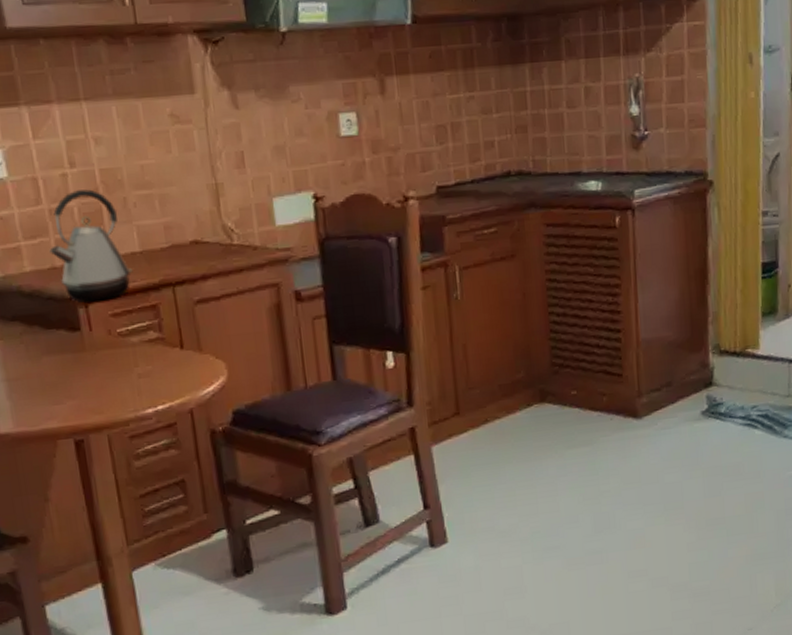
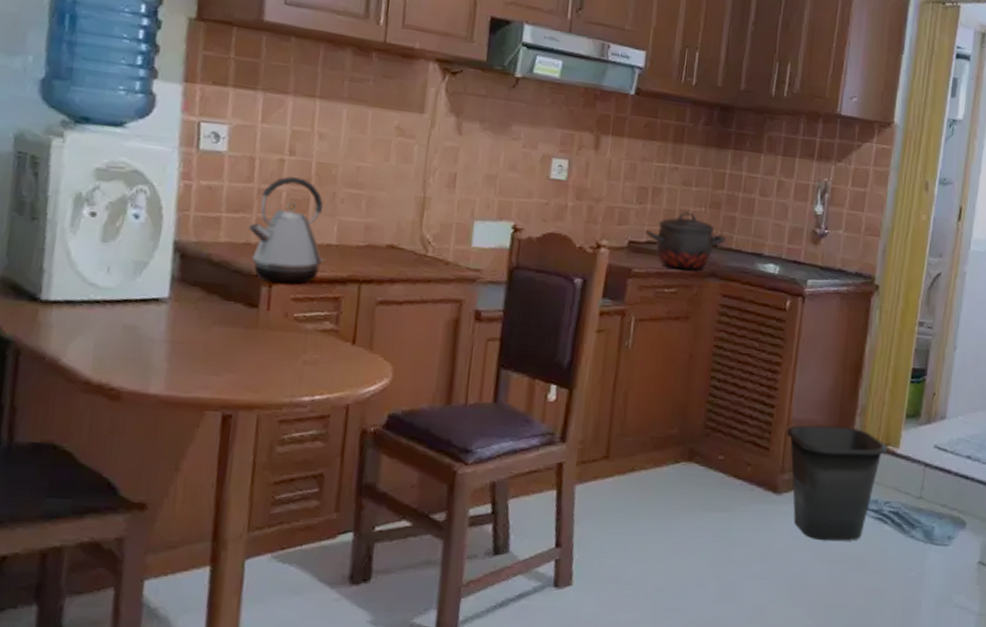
cooking pot: none [451,142,539,207] -> present [644,211,726,271]
waste bin: none [637,337,747,457] -> present [786,425,888,540]

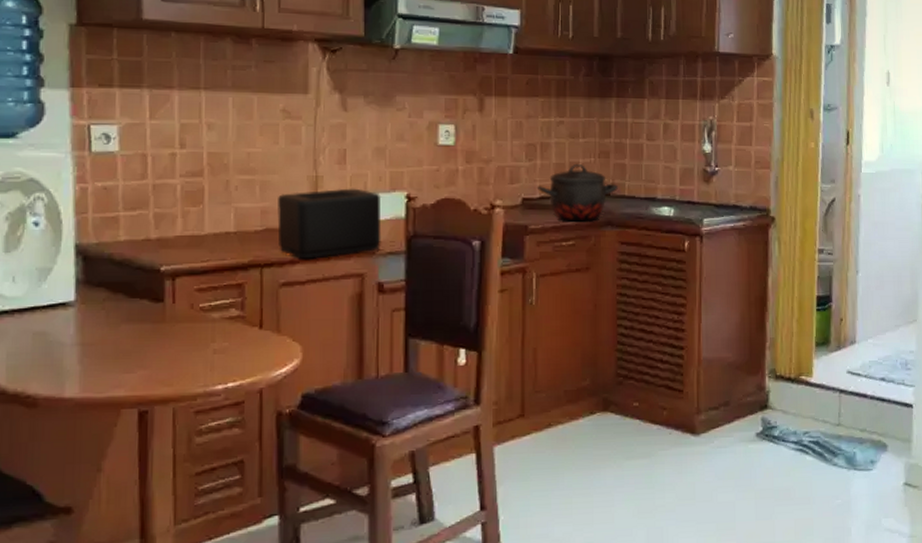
kettle: present [248,176,325,283] -> none [146,169,225,275]
toaster: none [379,211,487,280] -> present [277,188,381,259]
waste bin: present [786,425,888,540] -> none [698,361,801,477]

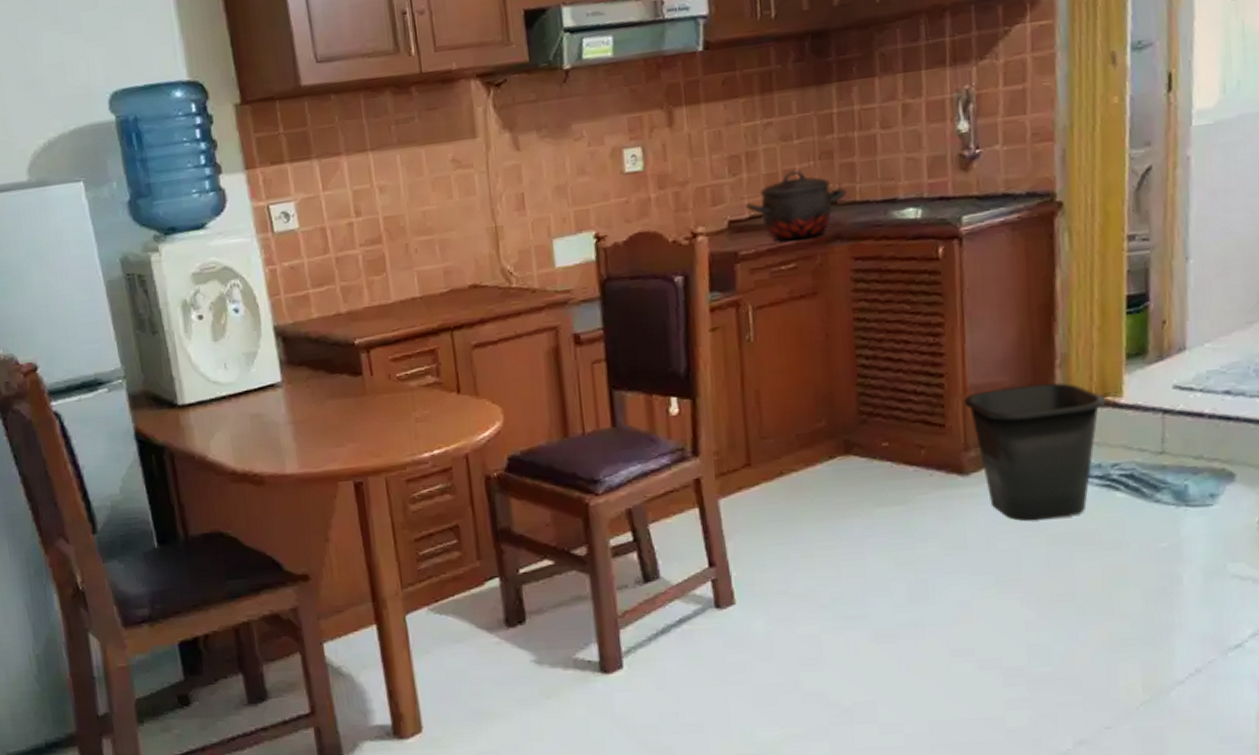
toaster: present [277,188,381,259] -> none [459,234,573,318]
waste bin: none [698,361,801,477] -> present [963,382,1106,520]

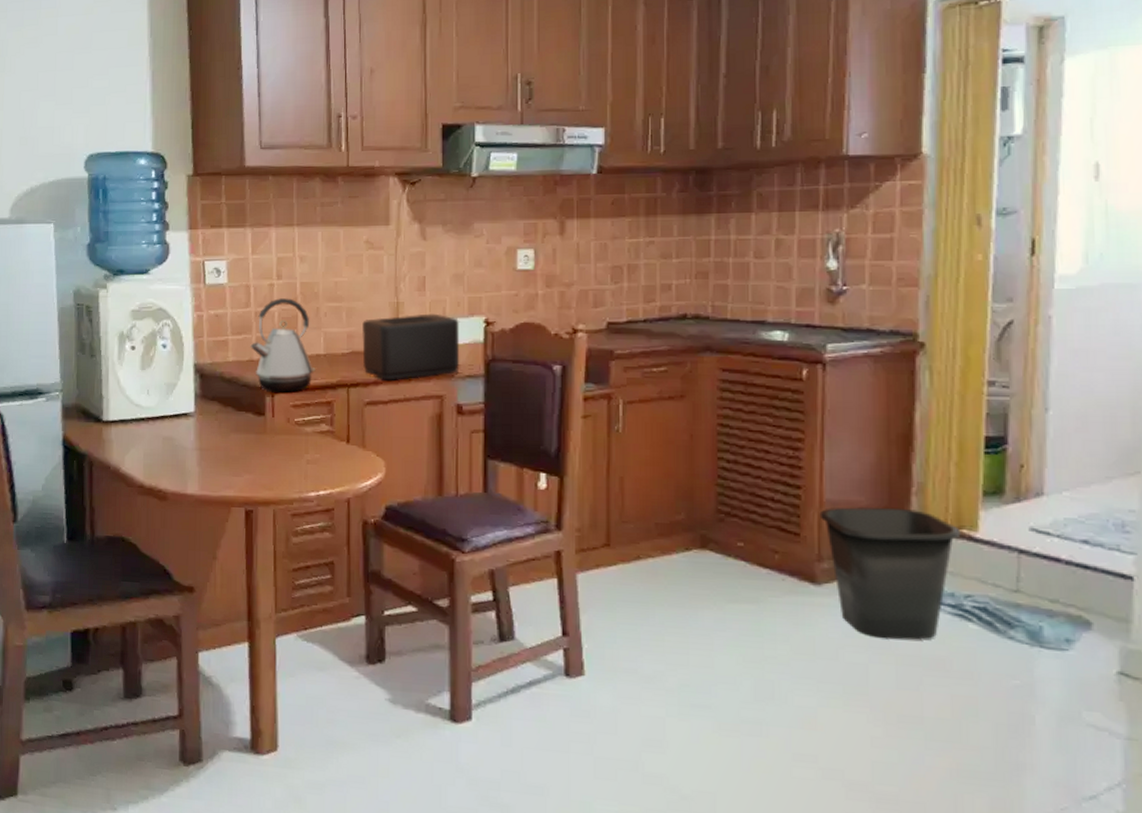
kettle: none [335,237,413,347] -> present [250,298,316,392]
toaster: none [459,234,573,318] -> present [362,313,460,380]
cooking pot: present [745,170,846,241] -> none [623,285,718,347]

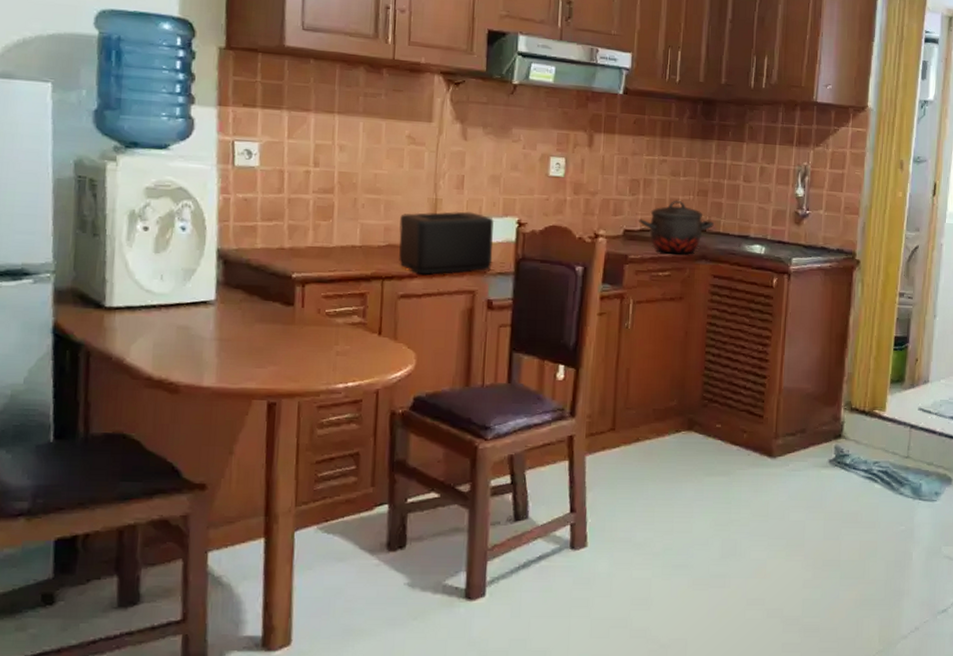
kettle: present [250,298,316,392] -> none [281,186,350,283]
cooking pot: none [623,285,718,347] -> present [638,200,714,255]
waste bin: present [819,507,961,639] -> none [778,393,874,499]

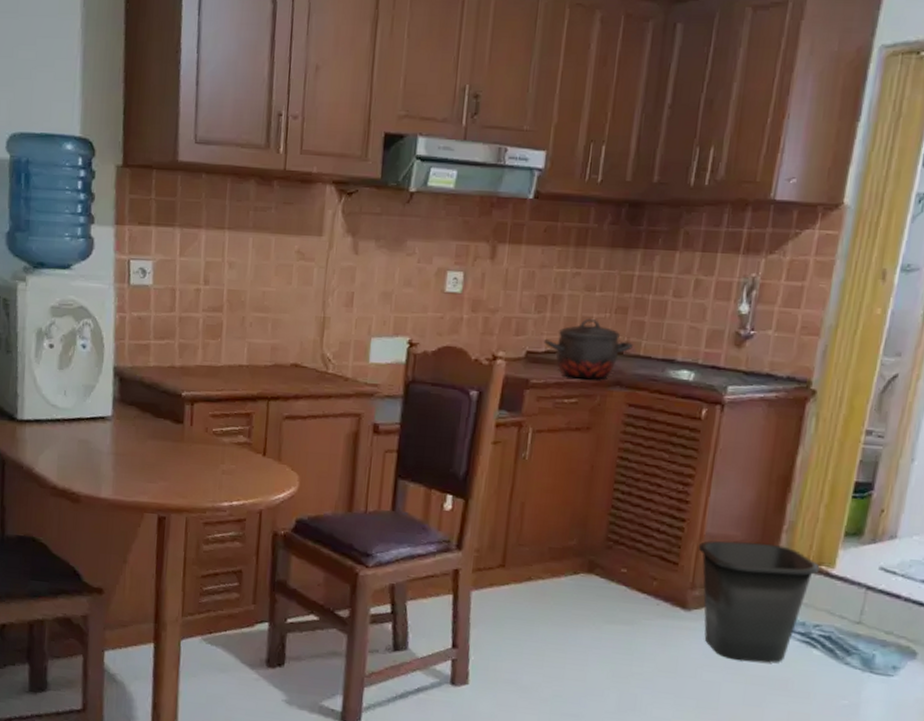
toaster: present [399,211,494,275] -> none [285,330,383,396]
waste bin: none [778,393,874,499] -> present [698,540,820,662]

